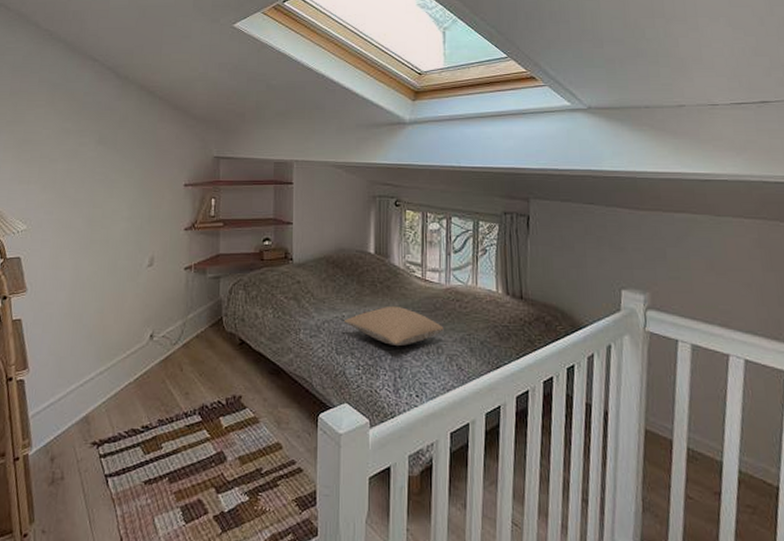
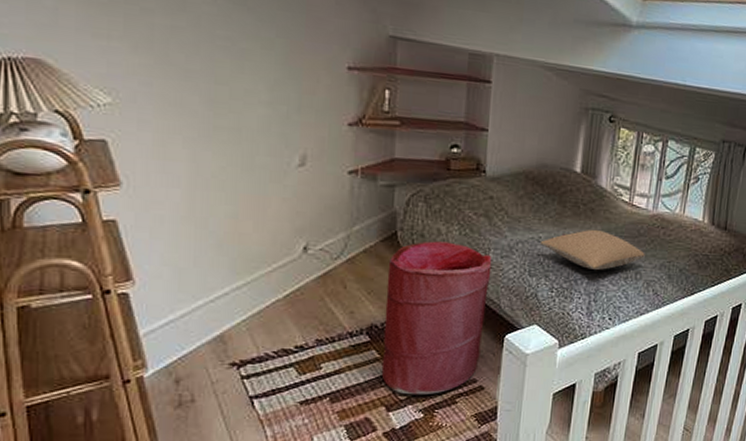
laundry hamper: none [211,324,303,477] -> present [381,241,492,395]

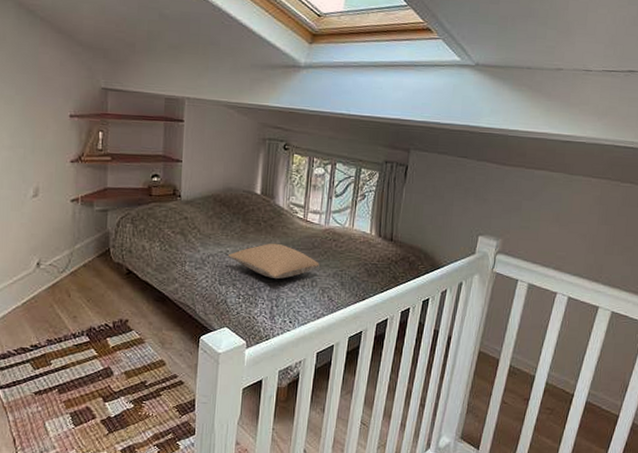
laundry hamper: present [381,241,492,395] -> none [98,256,188,388]

